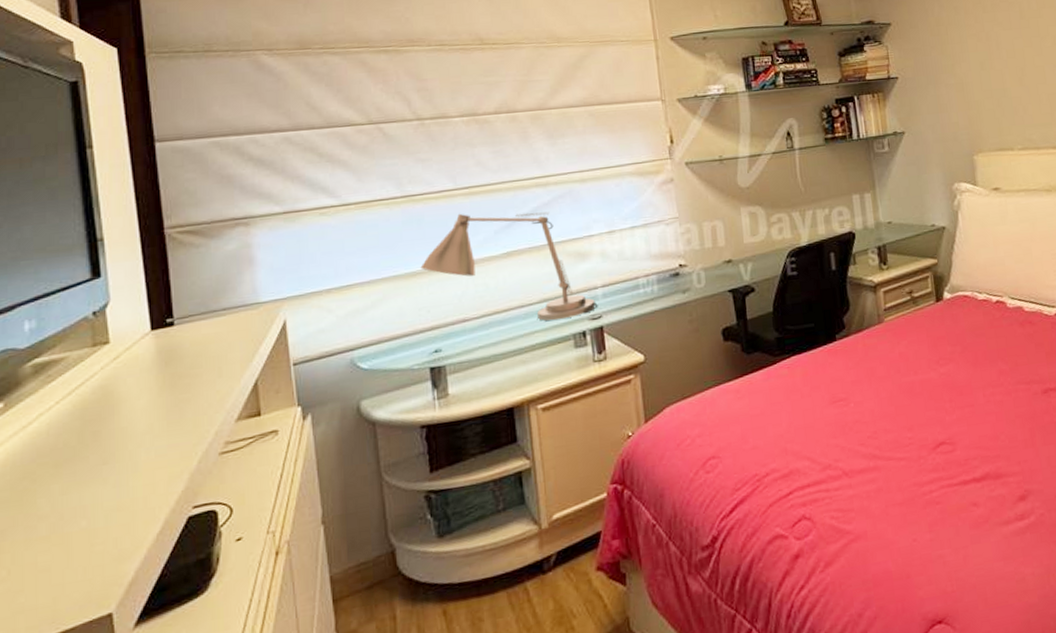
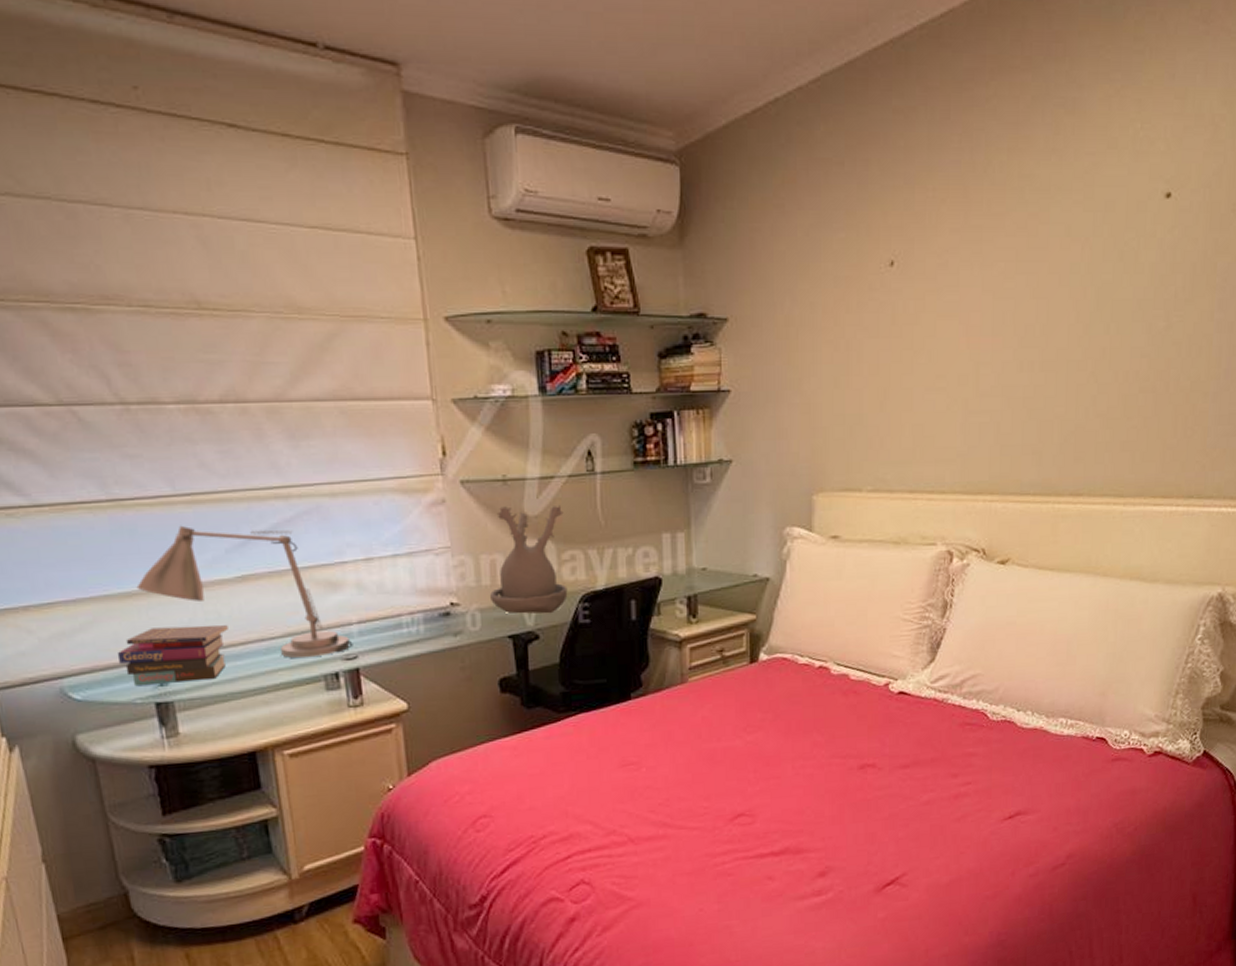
books: none [400,295,494,354] -> present [117,625,228,687]
plant: none [712,176,777,271] -> present [490,504,568,614]

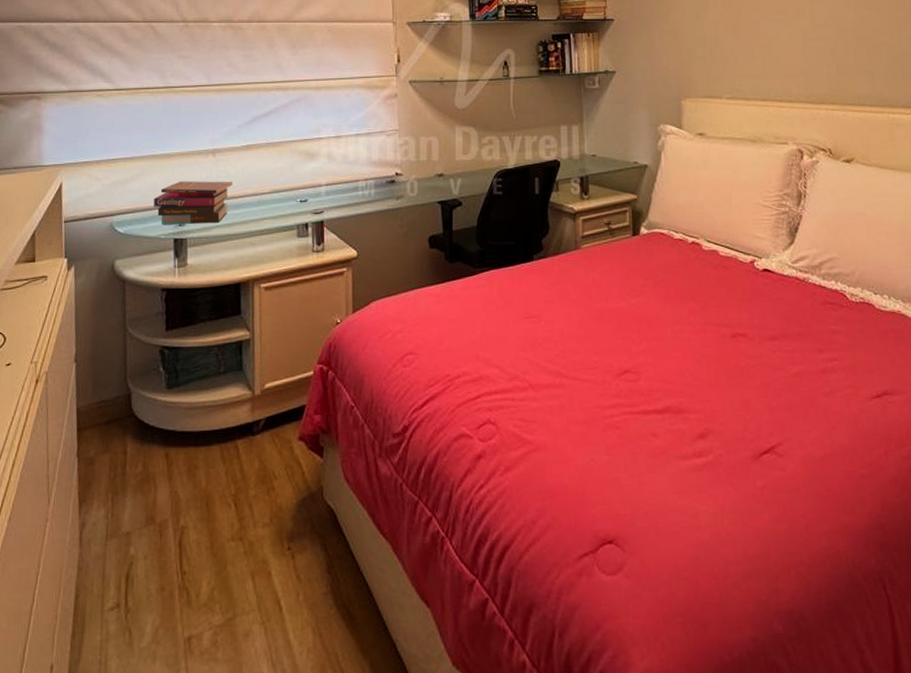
desk lamp: present [136,525,353,659] -> none [174,106,321,211]
plant: present [490,504,568,614] -> none [426,101,486,186]

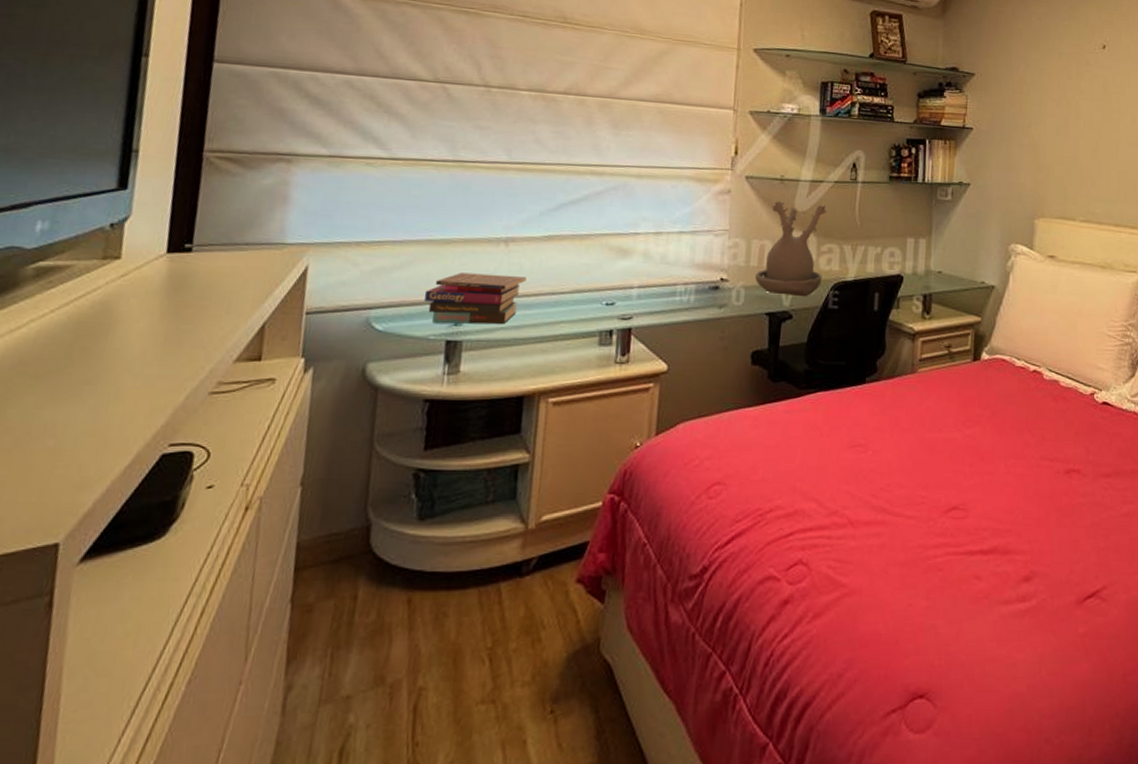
plant: none [426,101,486,186] -> present [755,201,827,297]

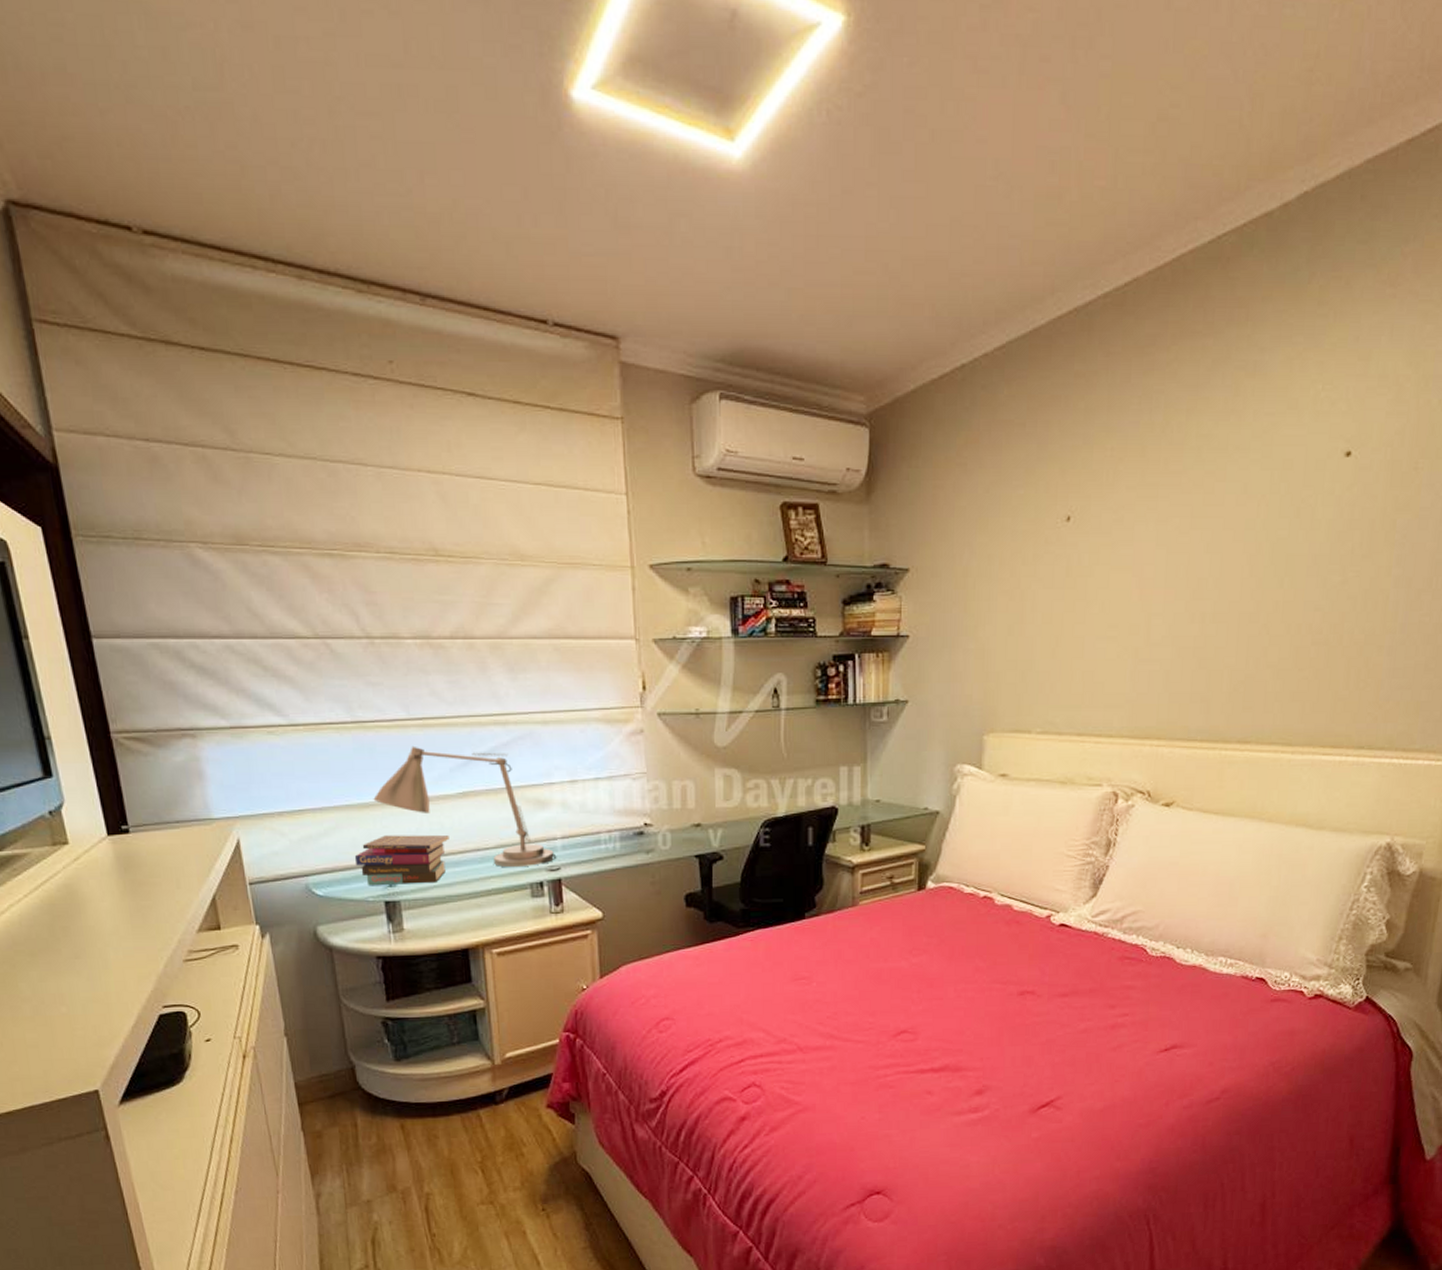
desk lamp: none [457,187,631,314] -> present [373,745,557,868]
plant: present [755,201,827,297] -> none [680,737,751,837]

